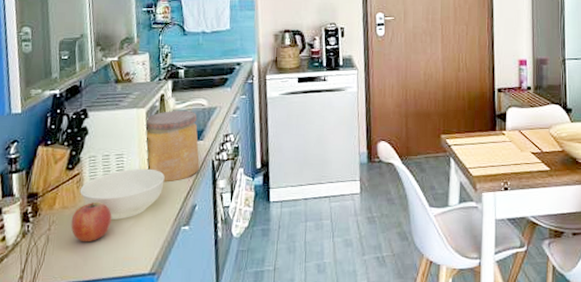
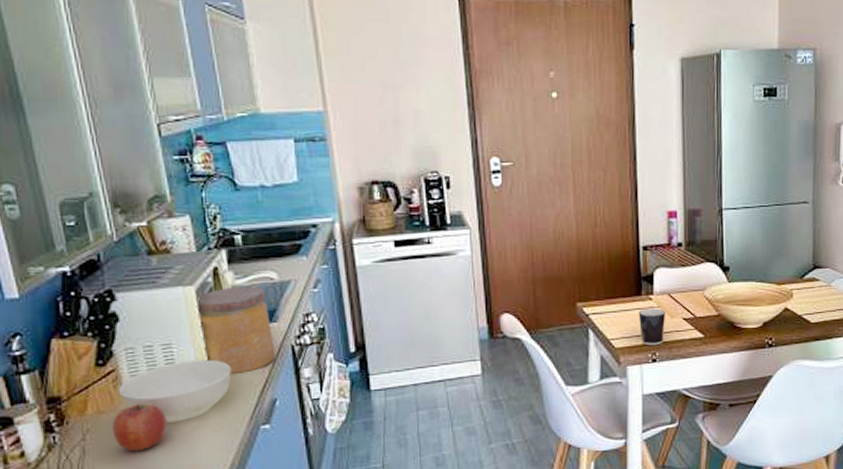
mug: none [493,142,516,176] -> present [638,308,665,346]

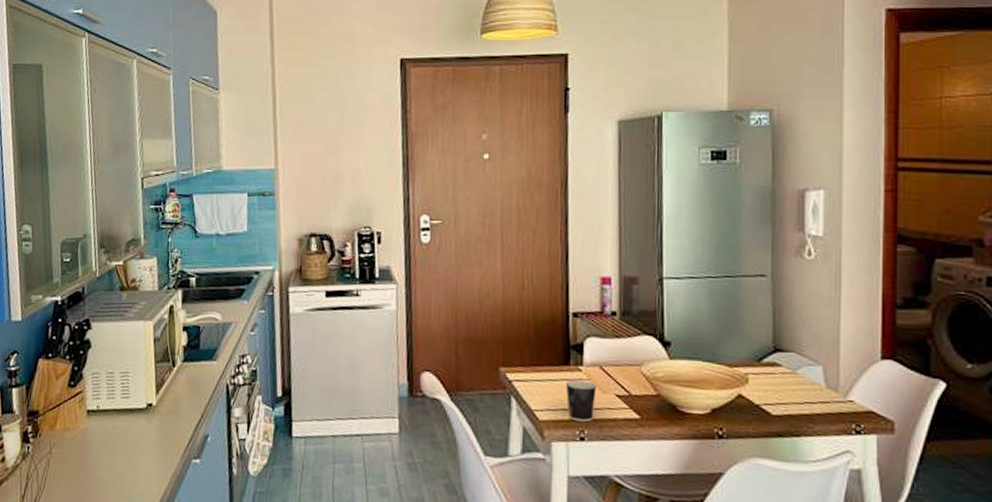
fruit: present [112,402,167,452] -> none [72,424,117,470]
bowl: present [118,359,231,423] -> none [82,389,174,447]
jar: present [195,286,275,375] -> none [151,324,212,407]

